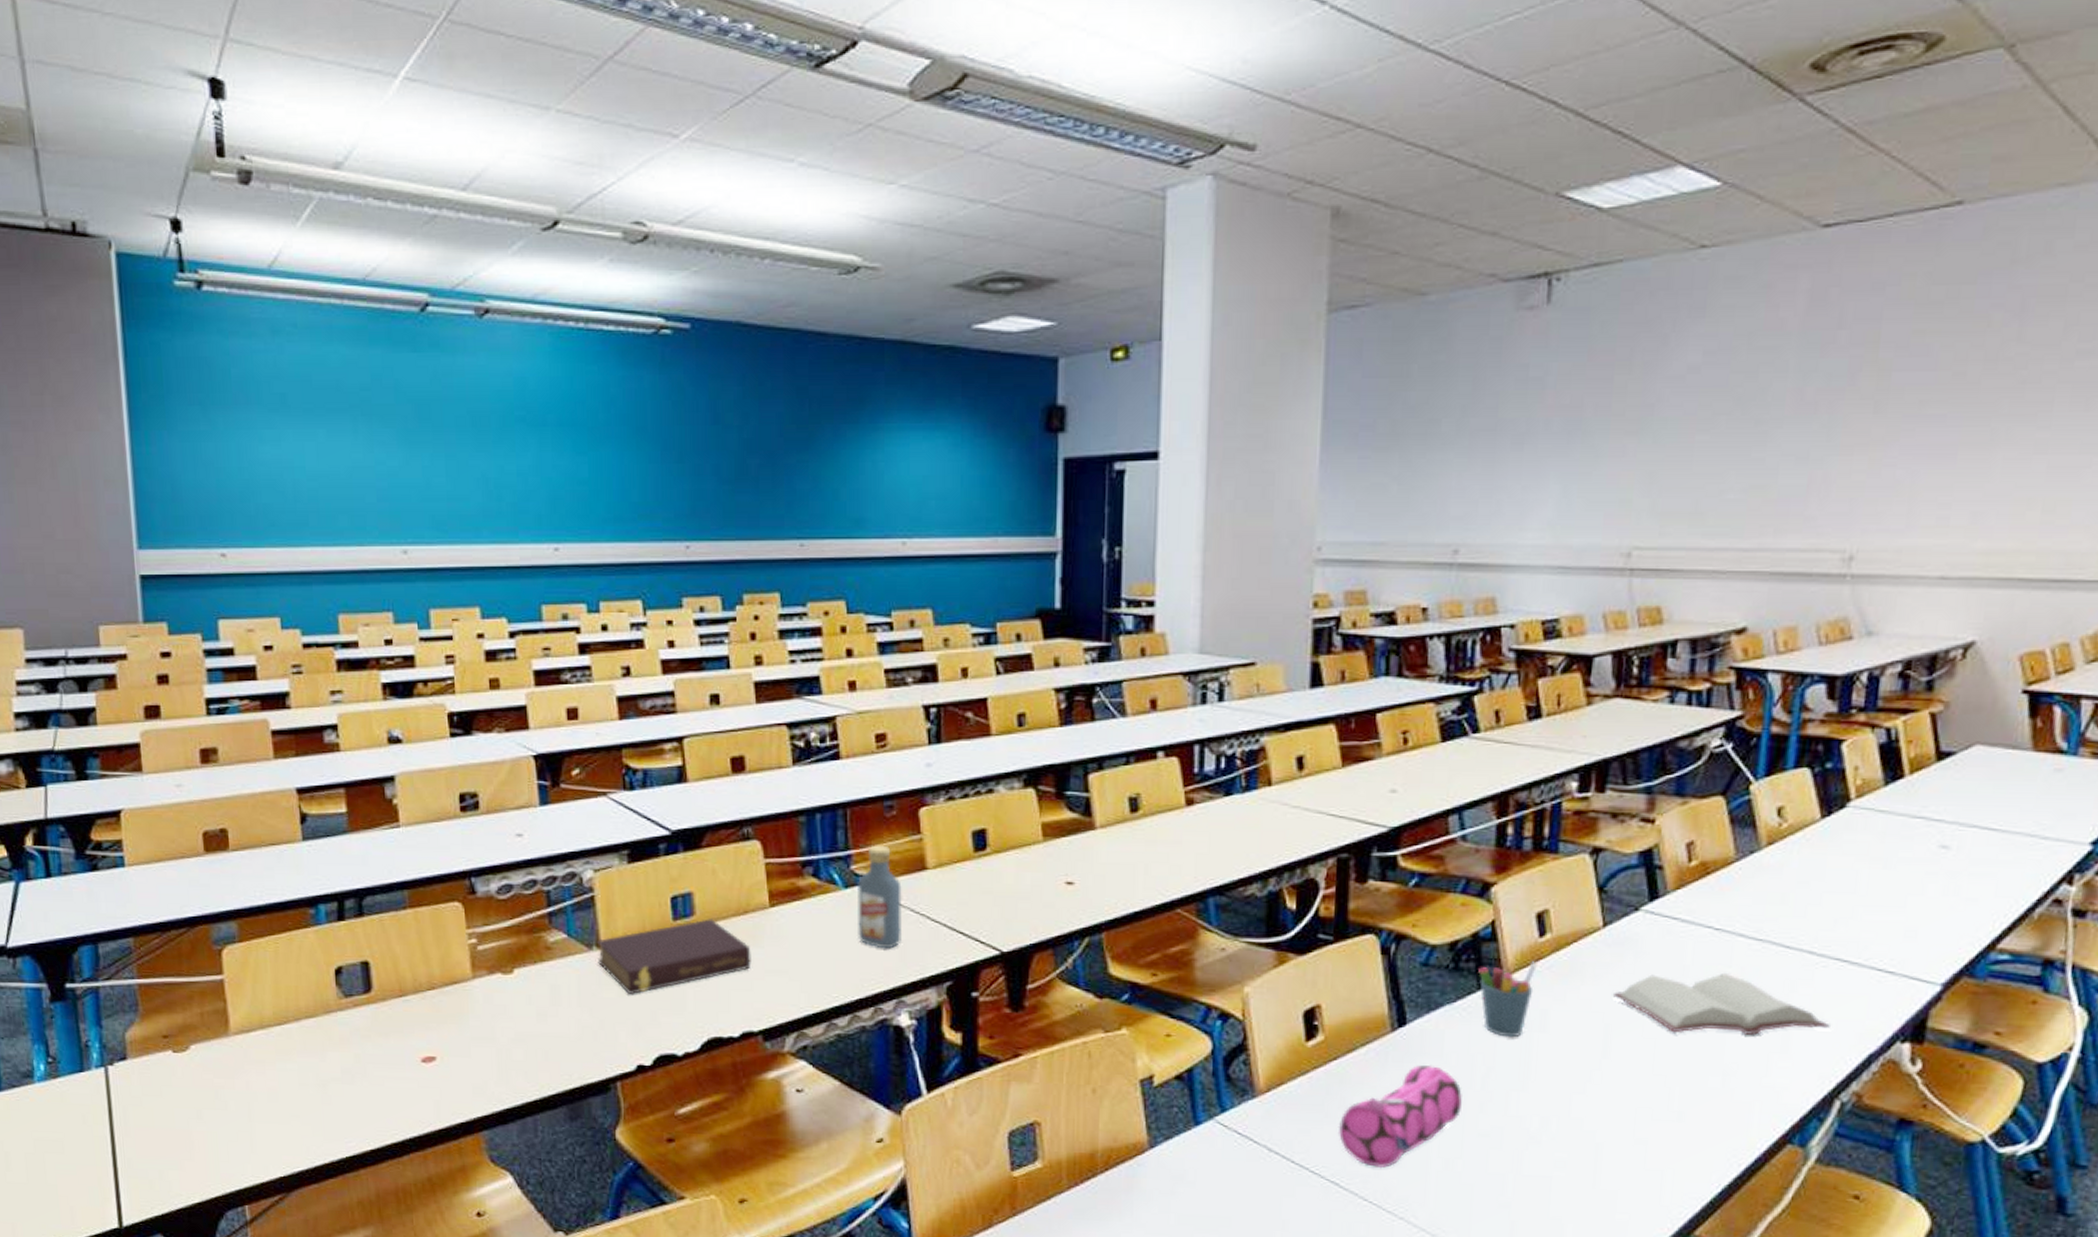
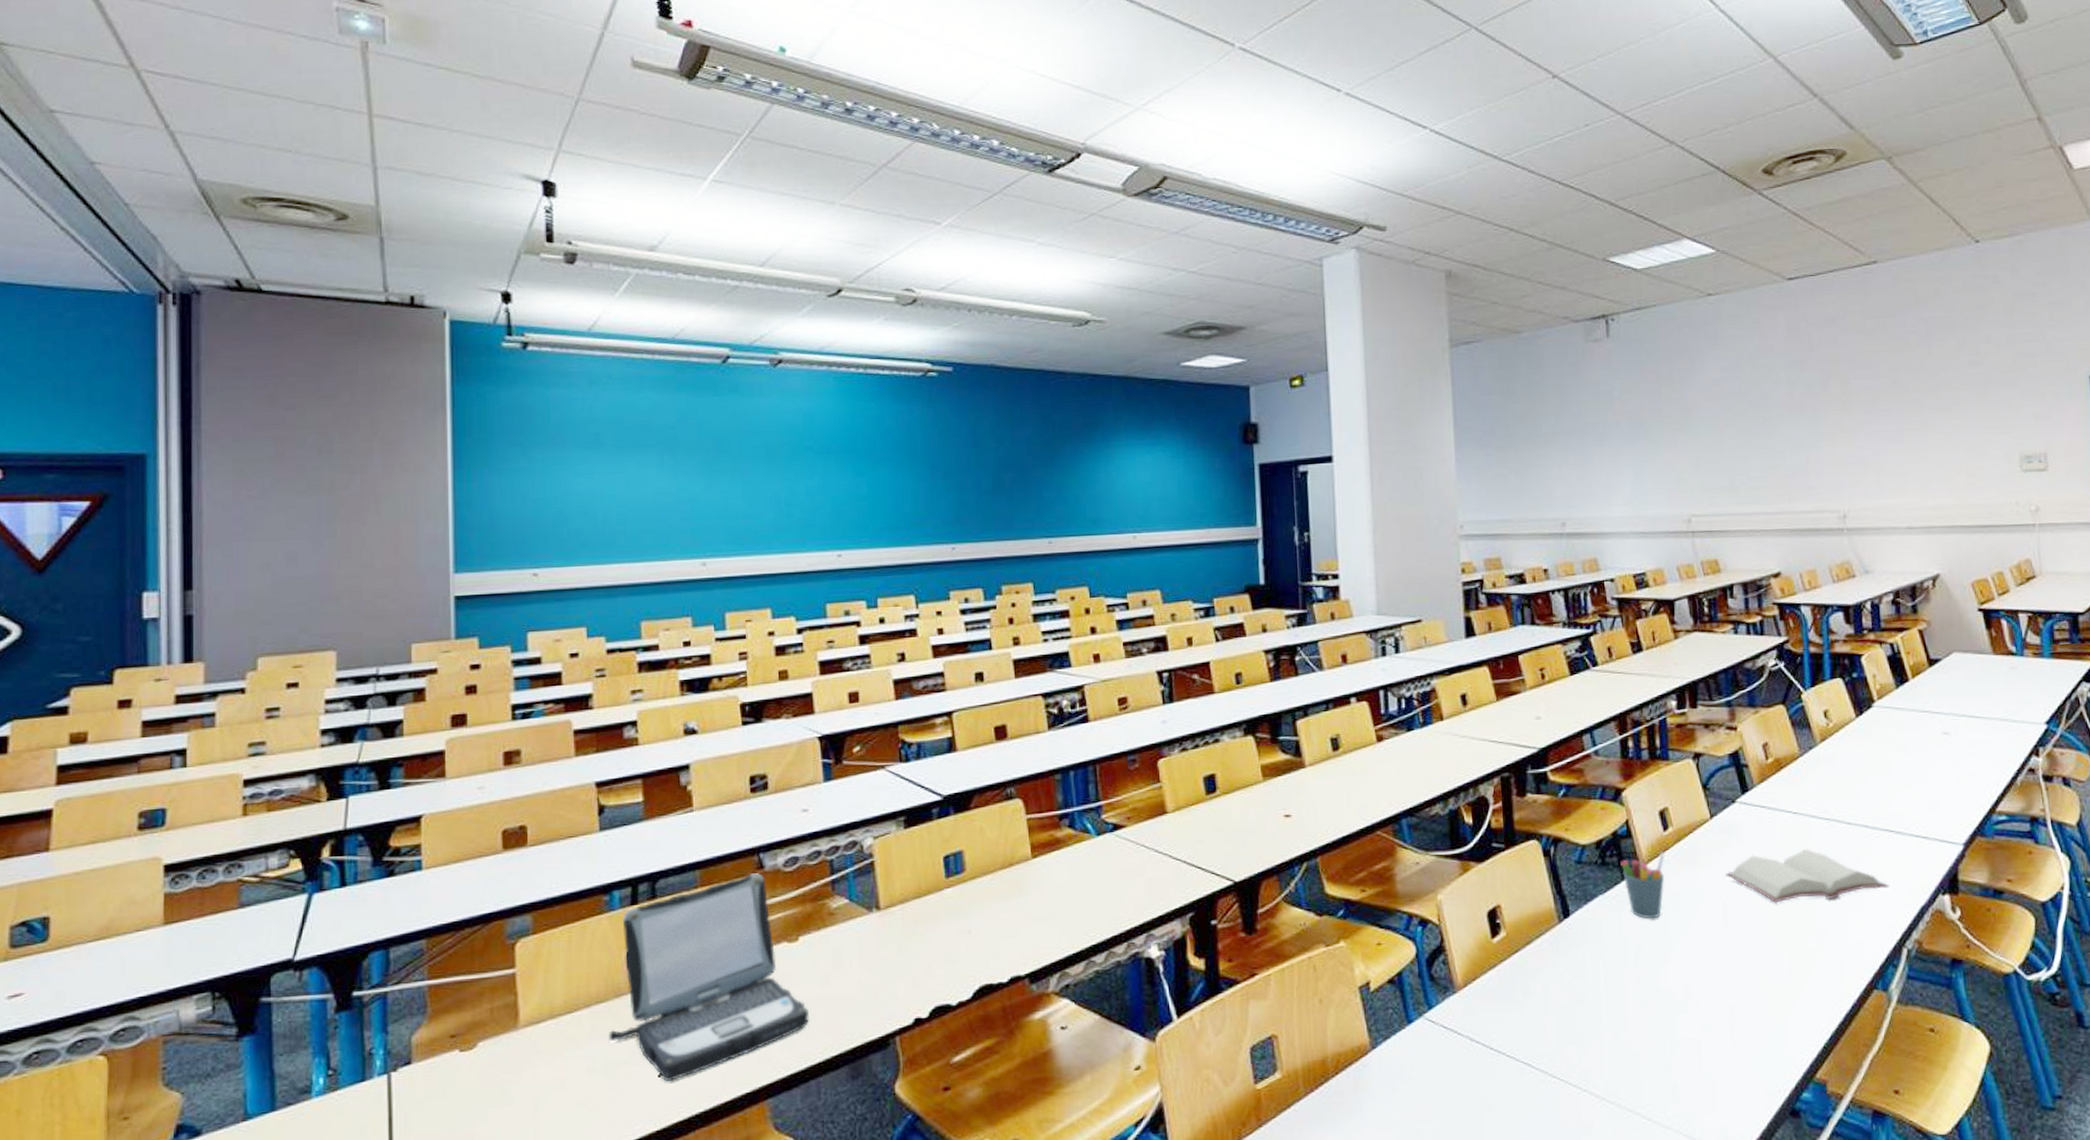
laptop: none [319,898,525,1104] -> present [608,873,809,1082]
book: present [596,919,751,995] -> none [876,873,1017,952]
vodka: present [856,845,902,949] -> none [1107,794,1148,888]
pencil case: present [1337,1064,1462,1169] -> none [1525,949,1622,1047]

